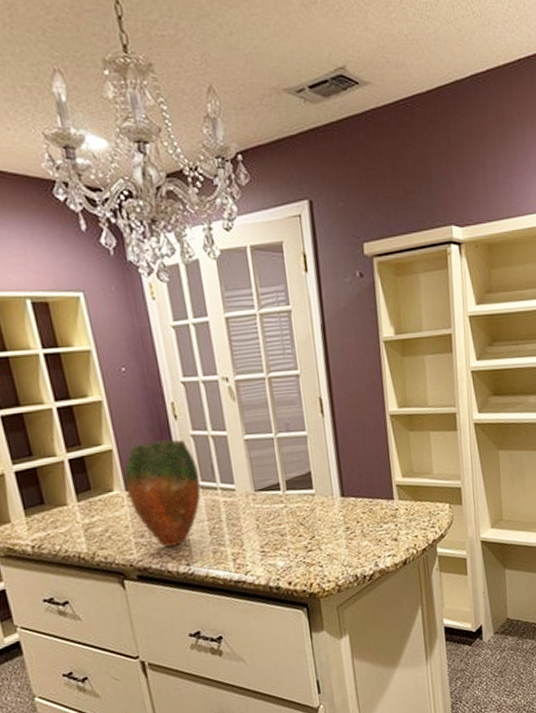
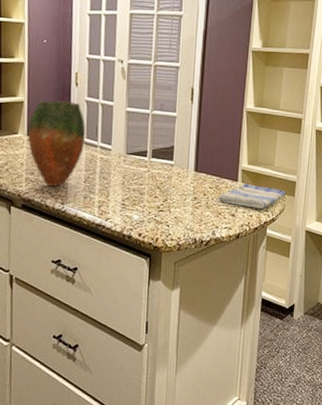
dish towel: none [374,499,452,528] -> present [218,183,287,209]

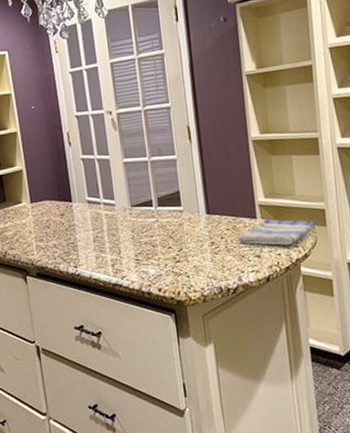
vase: present [27,100,85,187] -> none [30,162,88,251]

